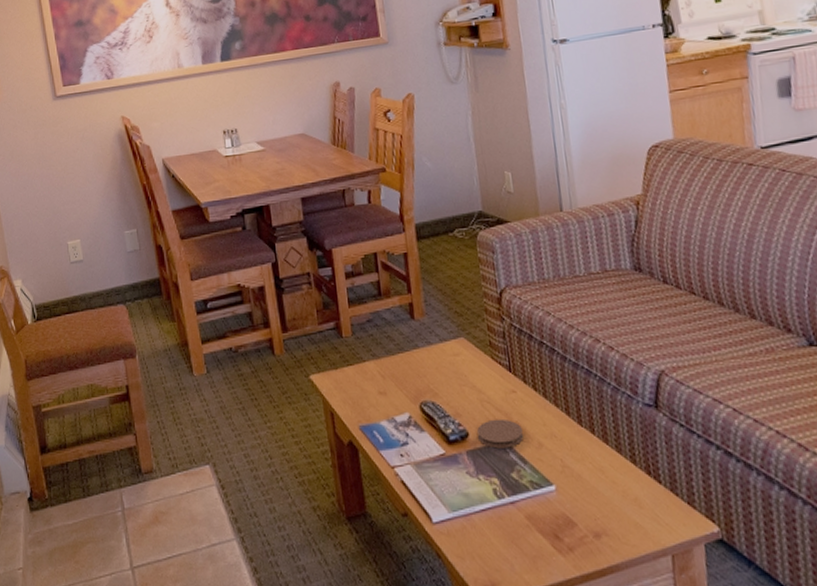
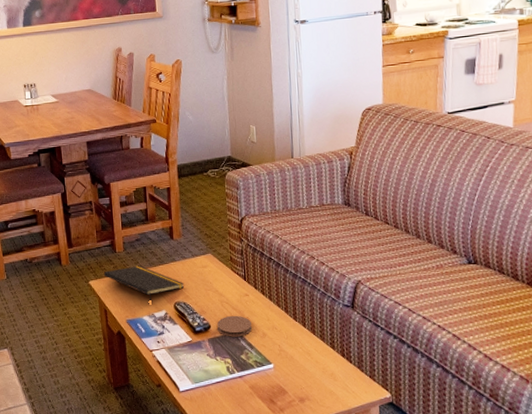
notepad: none [327,354,432,400] -> present [103,265,185,300]

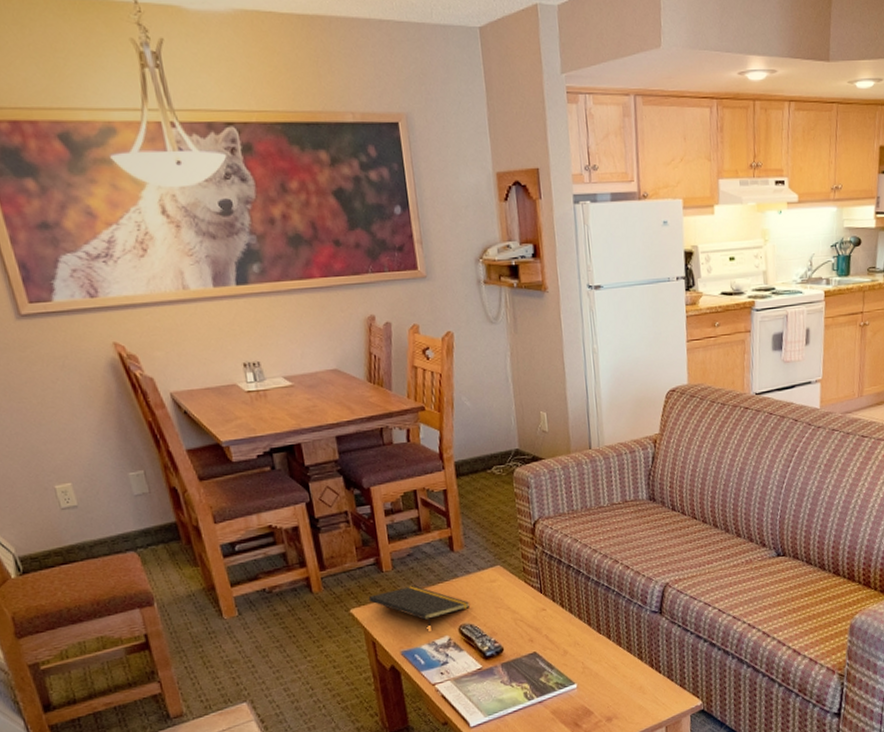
coaster: present [217,315,252,337] -> none [511,633,552,659]

